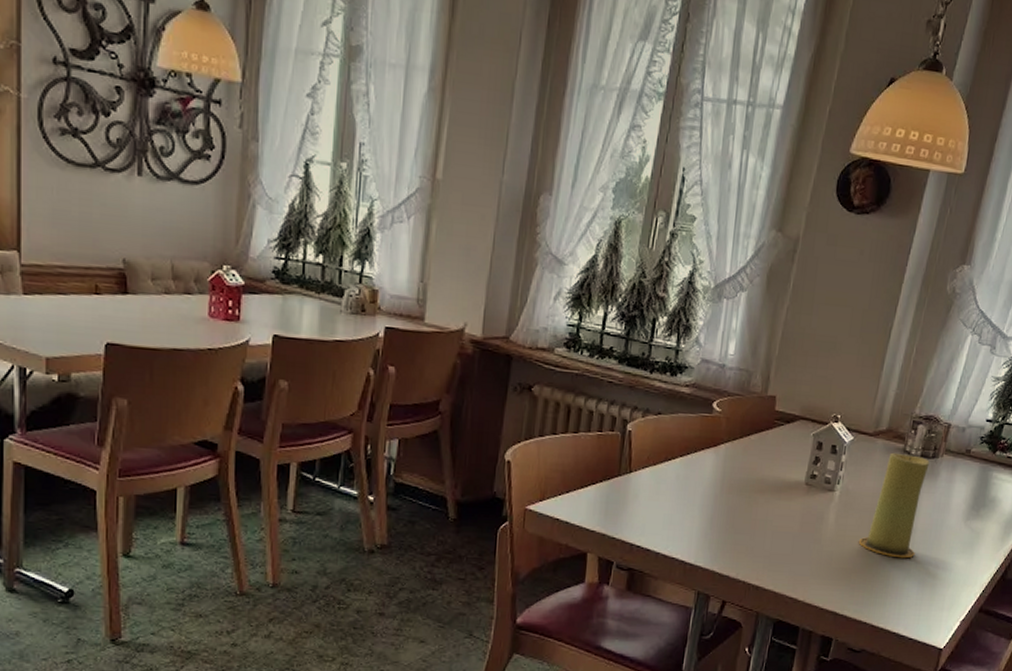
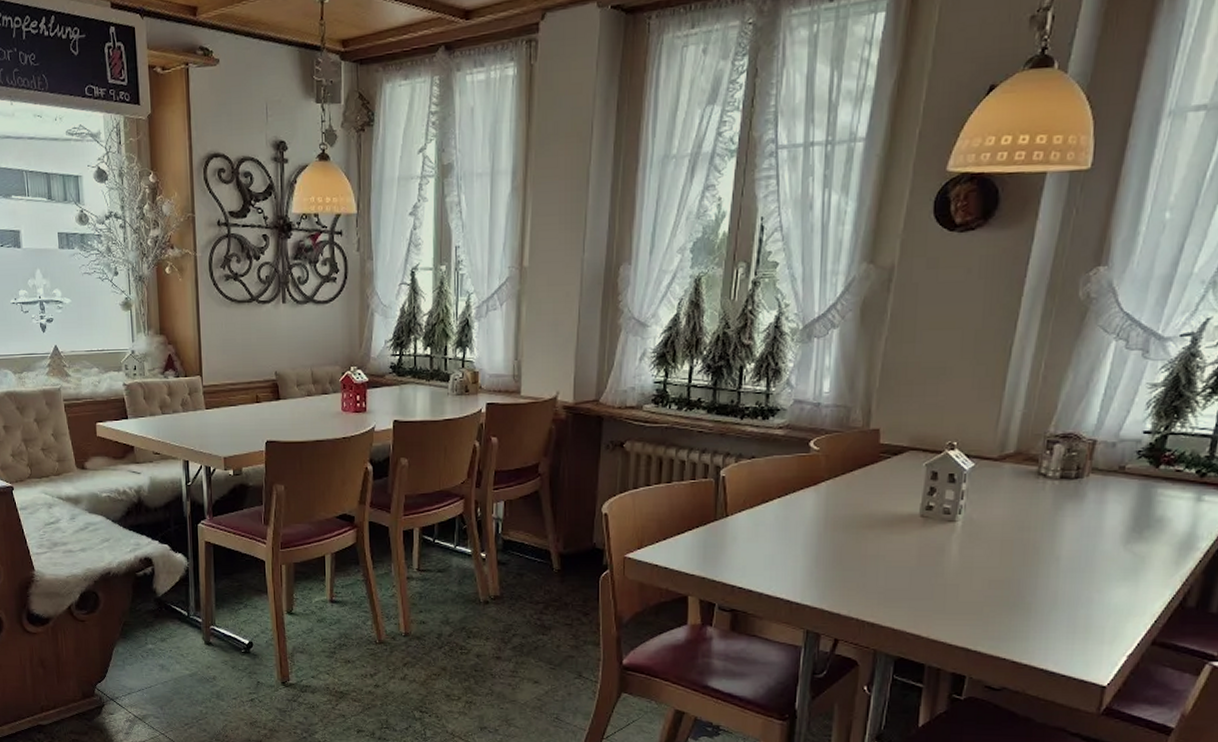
candle: present [859,452,930,559] -> none [990,476,1072,589]

